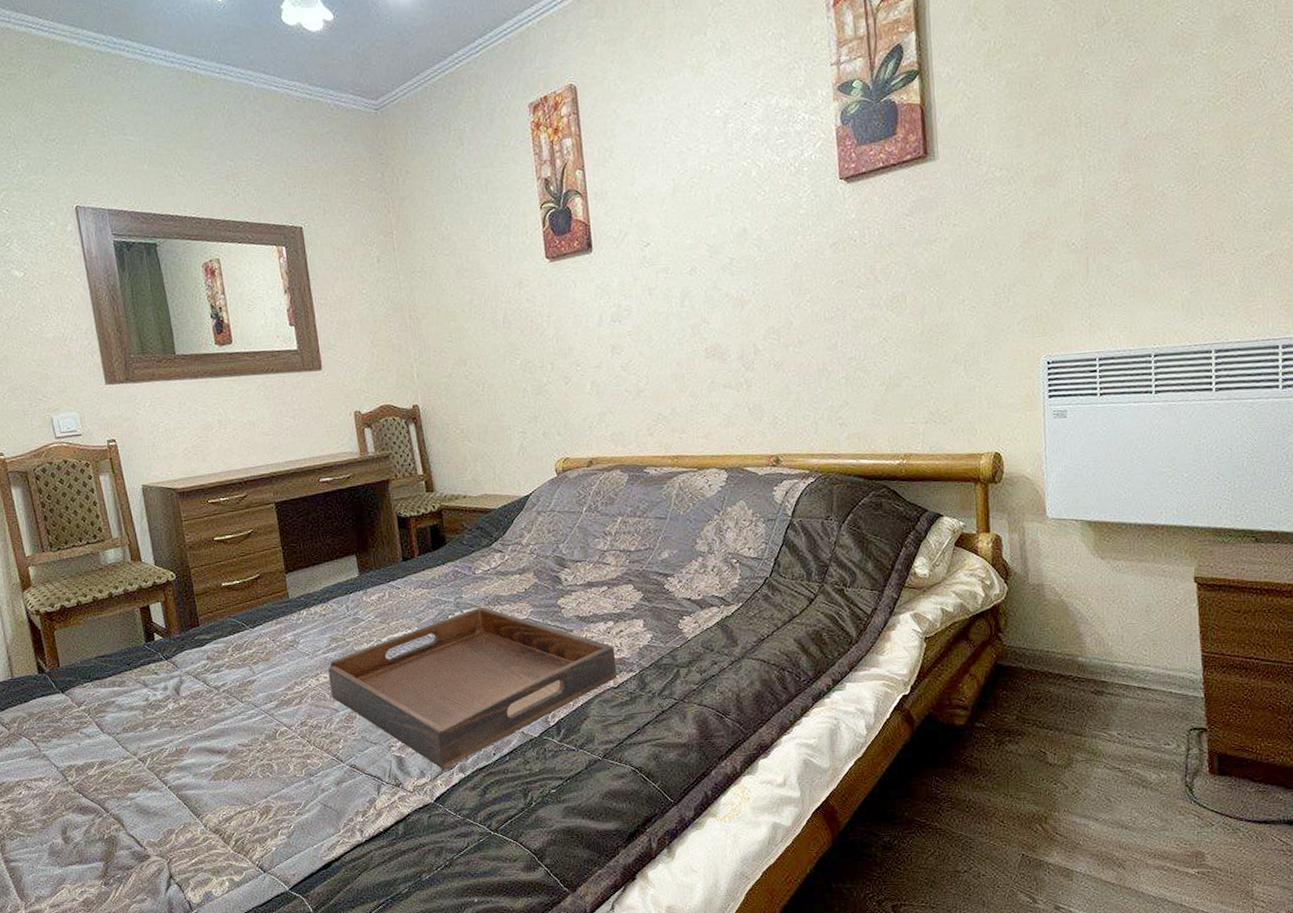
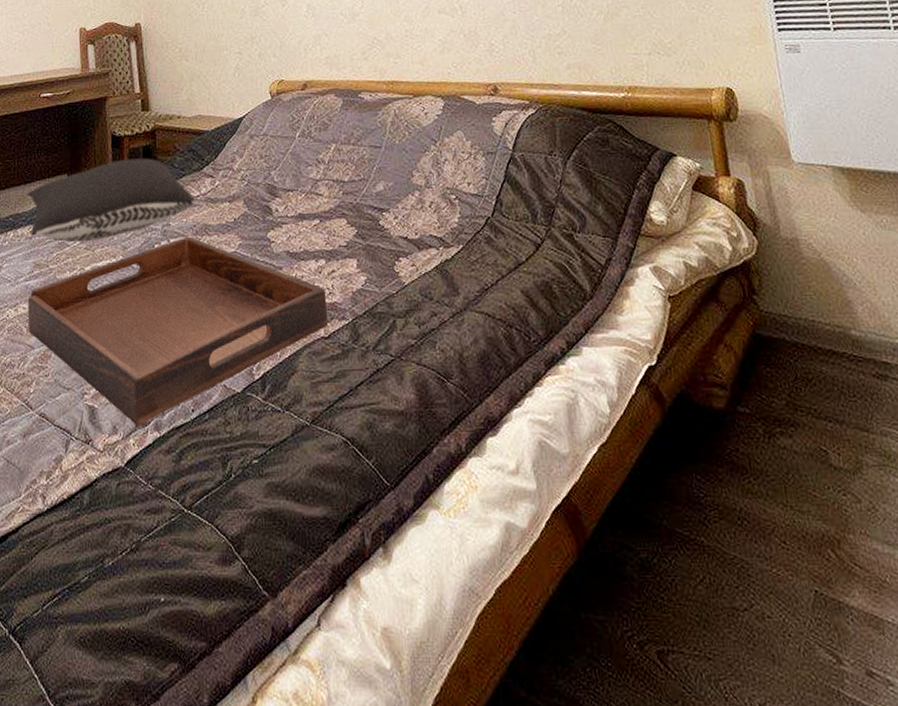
pillow: none [316,536,485,618] -> present [27,158,195,243]

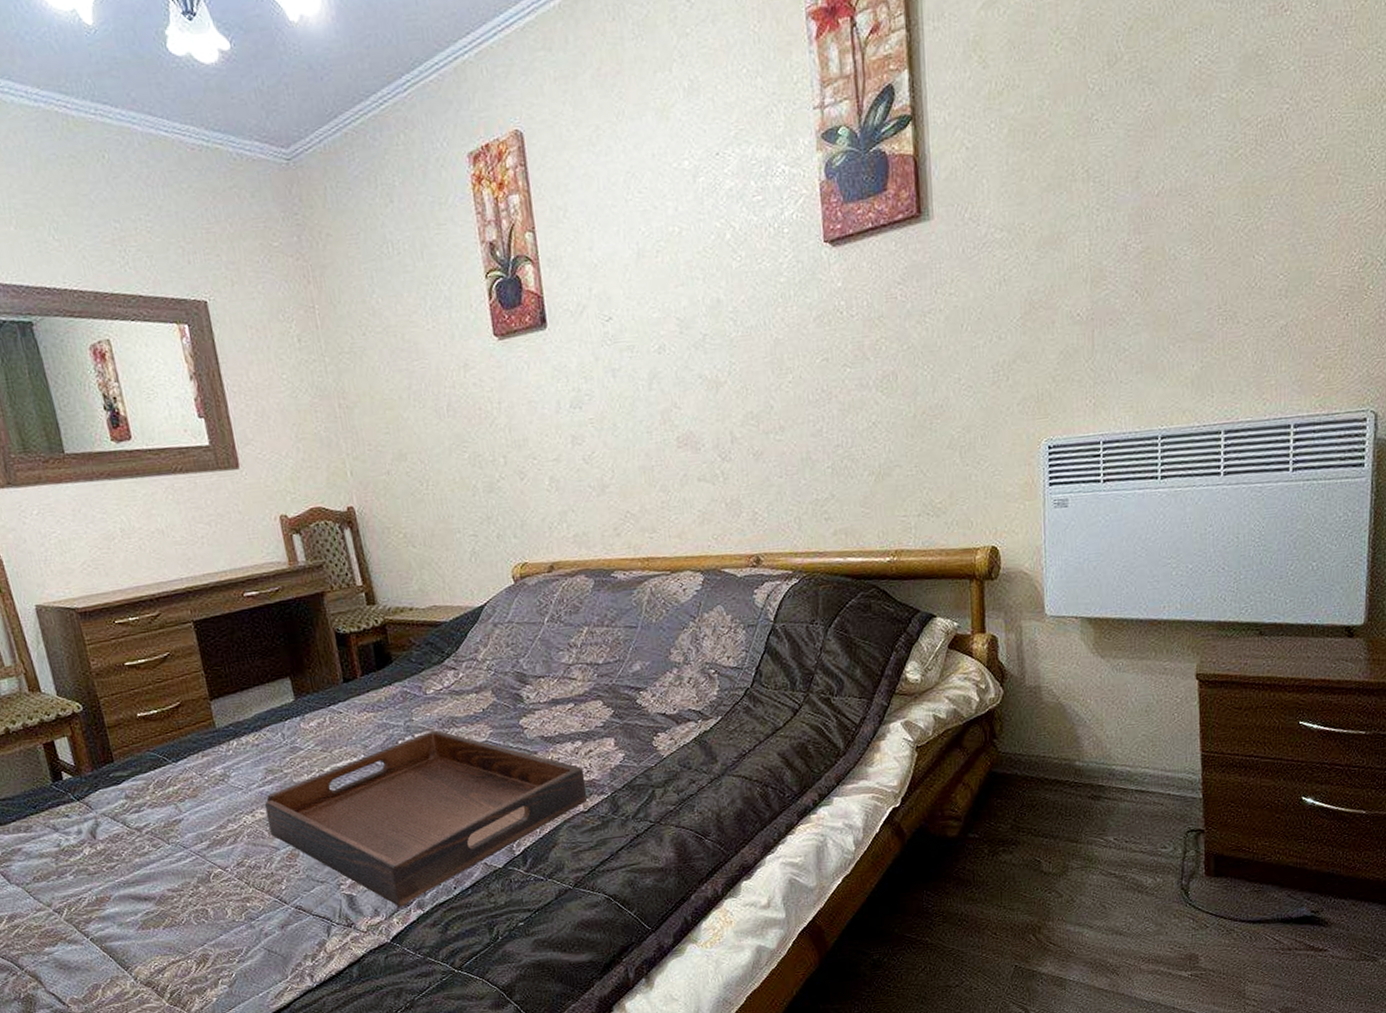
pillow: present [27,158,195,243] -> none [245,654,438,746]

